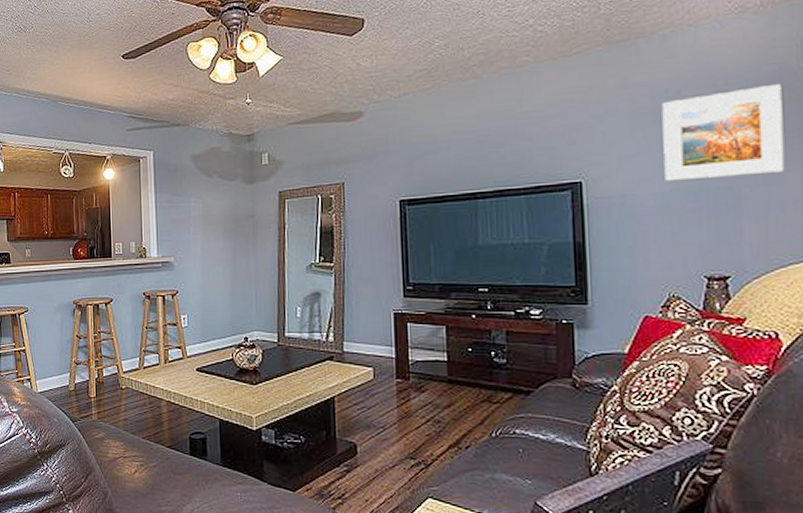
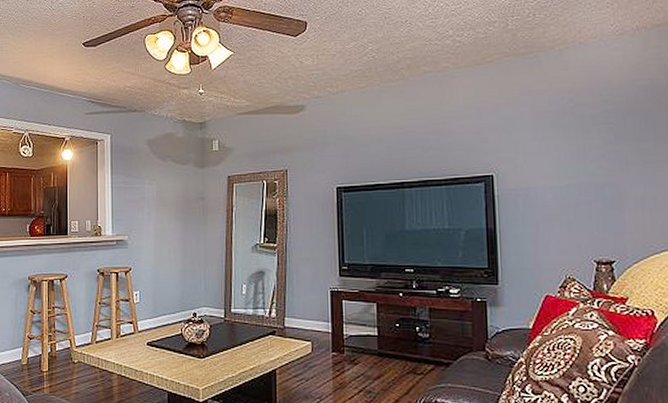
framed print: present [661,83,785,182] -> none [558,96,657,177]

